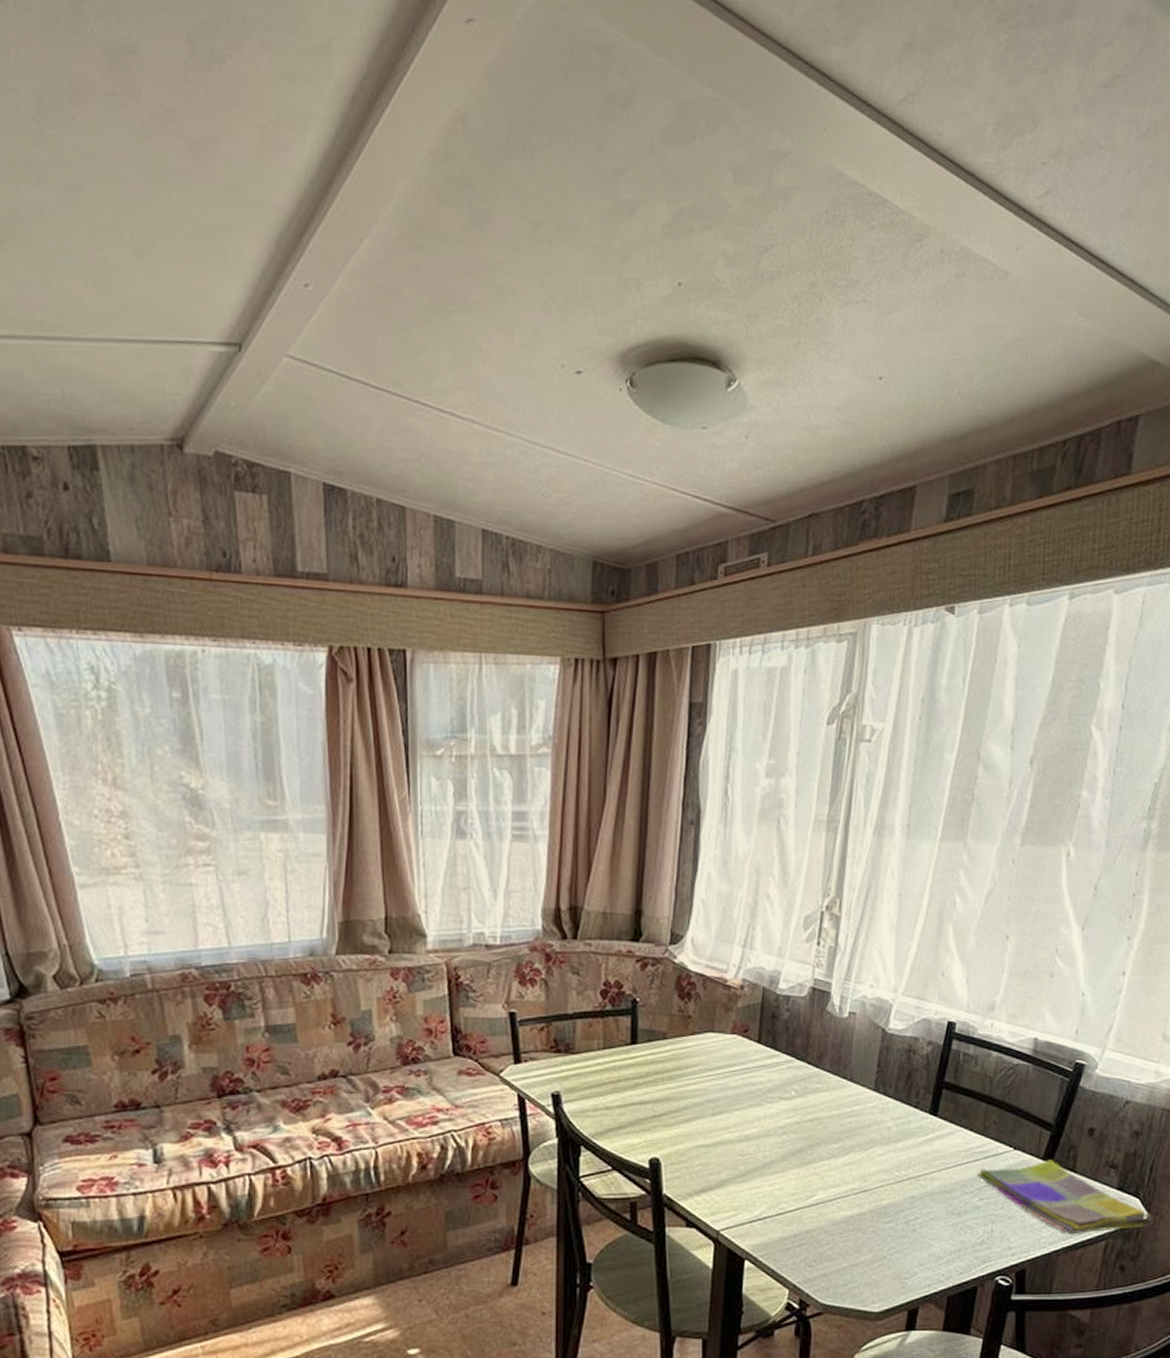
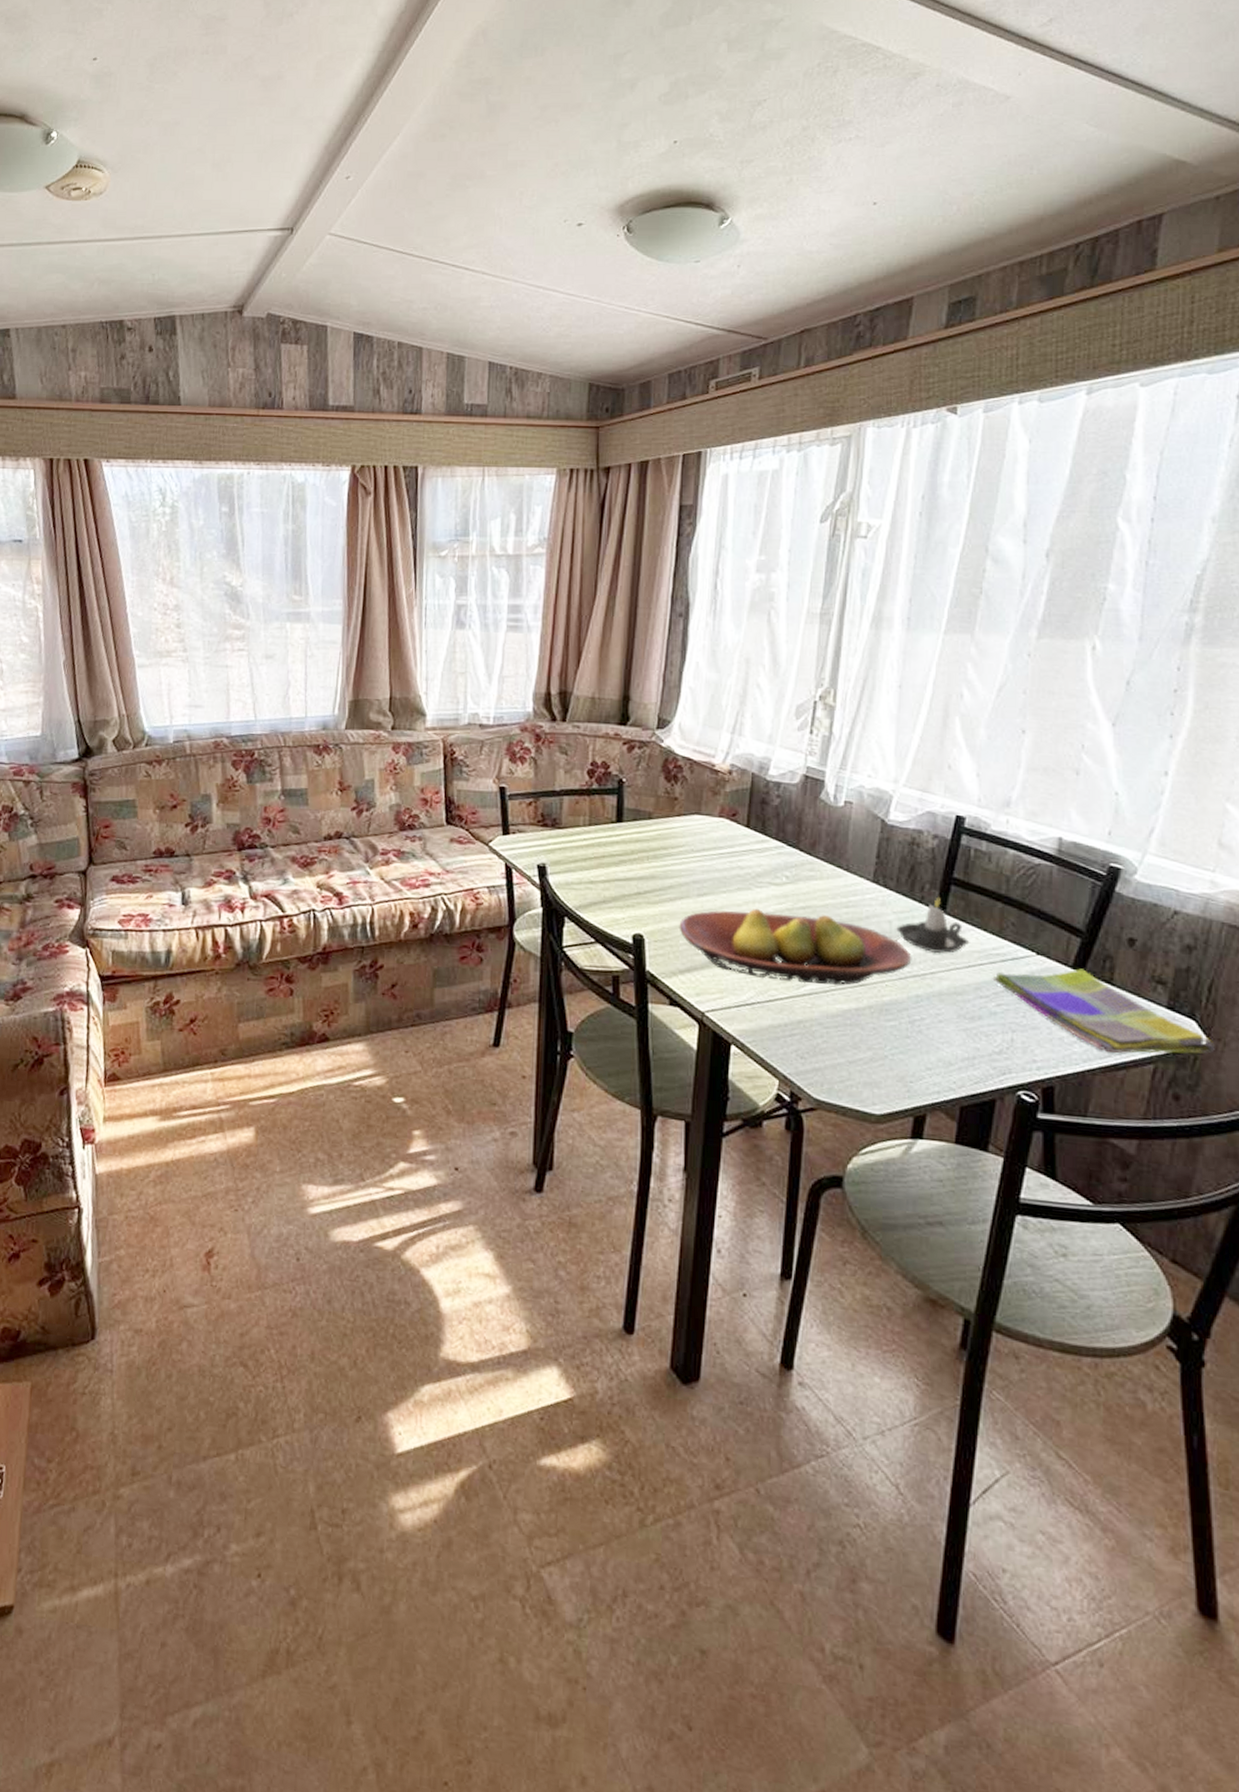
fruit bowl: none [694,1125,908,1194] -> present [679,909,912,986]
candle: none [894,1101,958,1156] -> present [896,896,970,954]

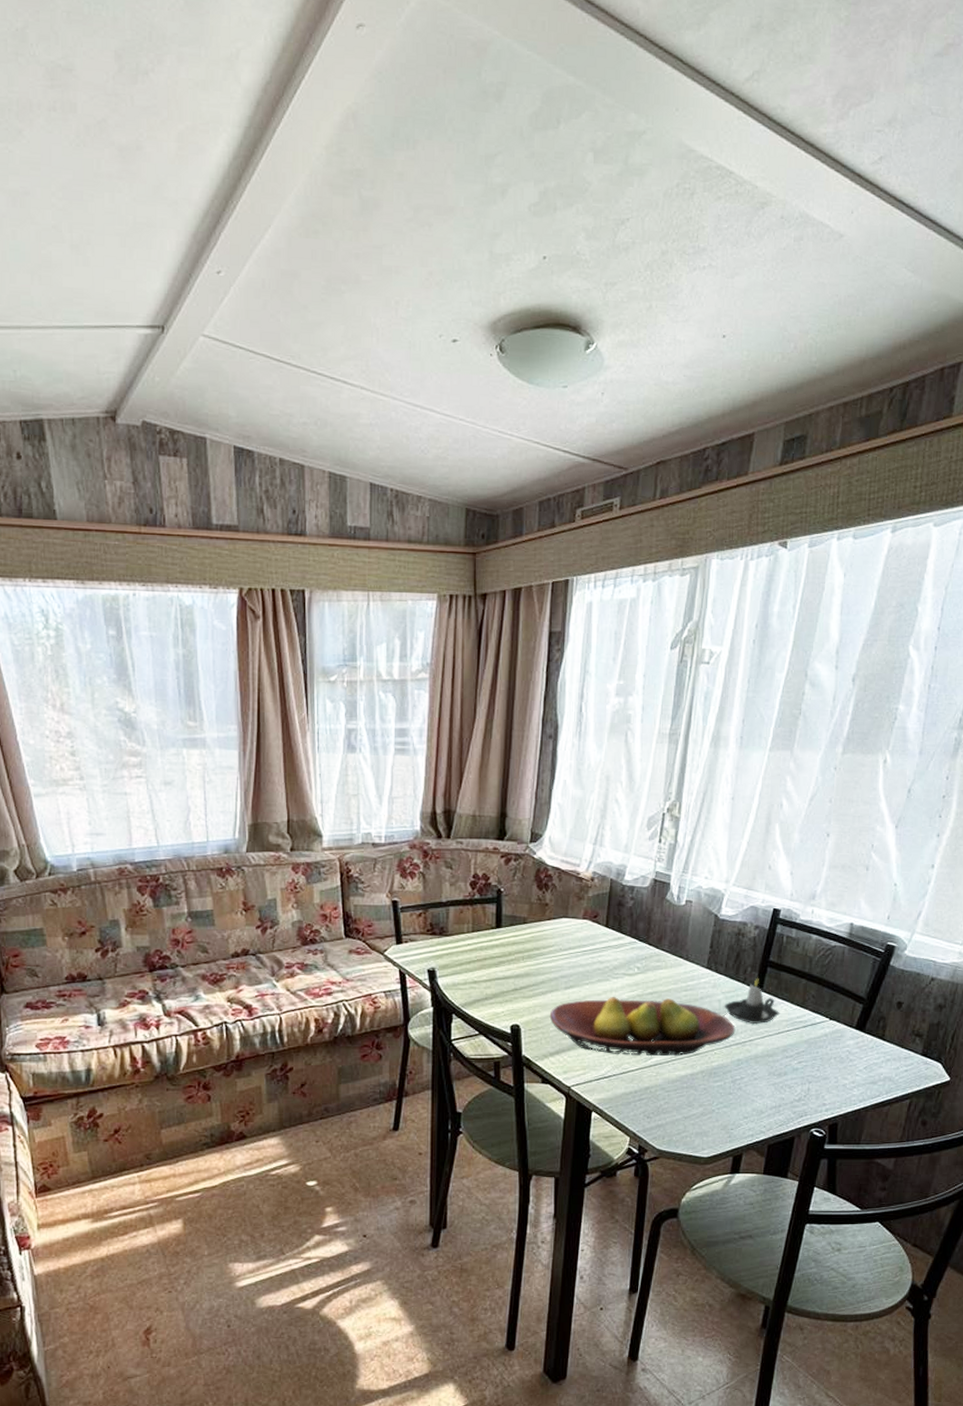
dish towel: present [992,968,1216,1054] -> none [796,1029,954,1093]

